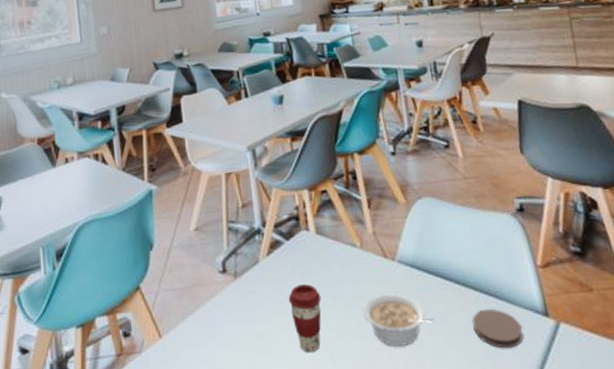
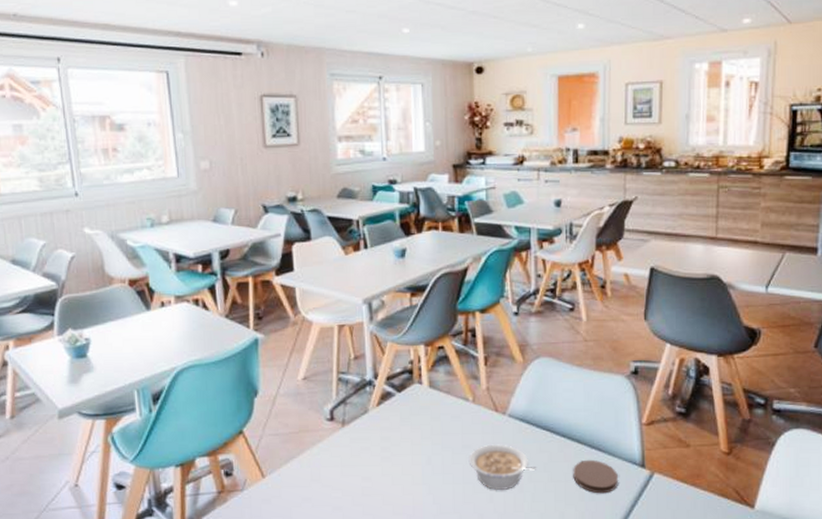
coffee cup: present [288,284,321,353] -> none [396,433,429,494]

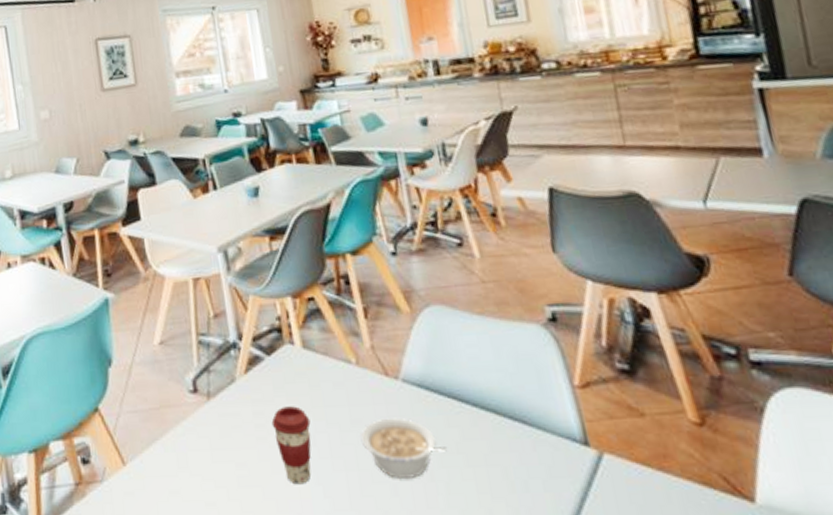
coffee cup: none [396,433,429,494] -> present [271,406,311,485]
coaster: present [573,459,619,494] -> none [494,436,558,483]

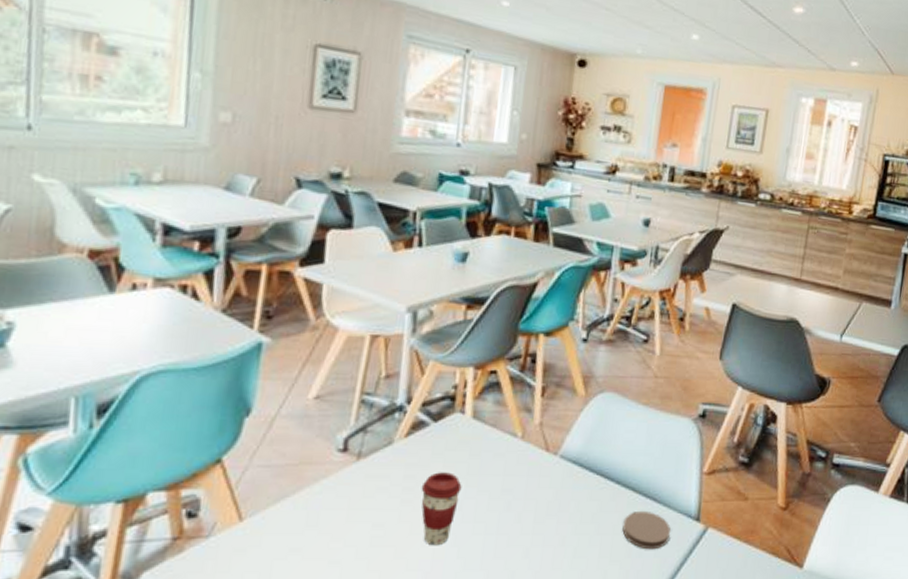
legume: present [360,417,447,478] -> none [507,489,583,543]
coaster: none [494,436,558,483] -> present [622,510,671,550]

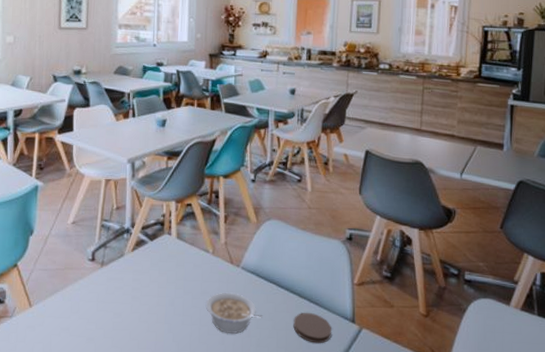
coffee cup: present [421,472,462,546] -> none [145,277,173,332]
legume: none [507,489,583,543] -> present [205,292,262,334]

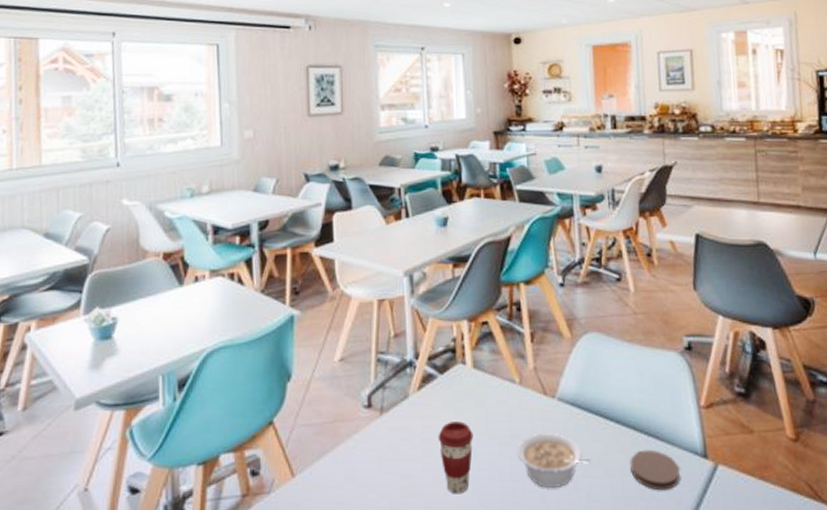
coffee cup: none [145,277,173,332] -> present [438,421,474,494]

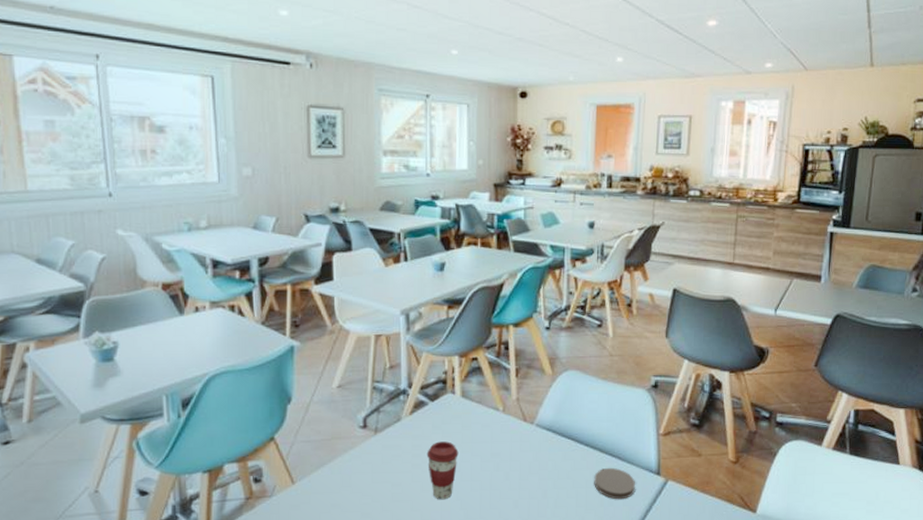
legume: present [516,432,590,488] -> none [496,452,560,496]

